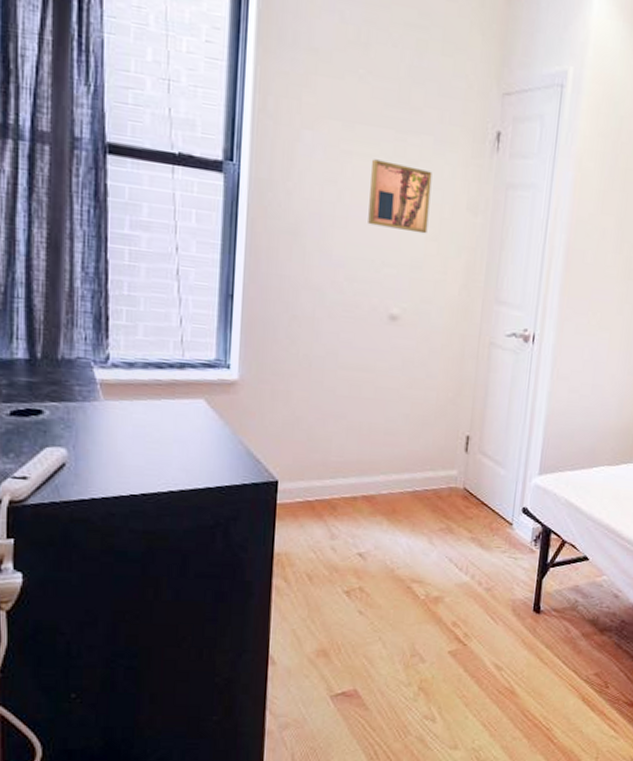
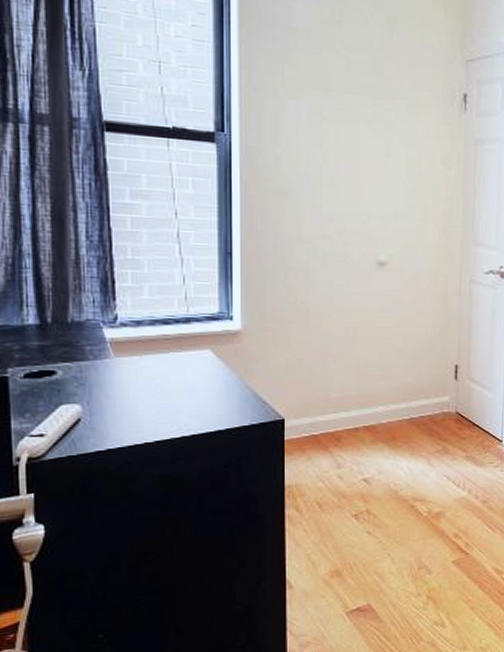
wall art: present [368,159,433,234] -> none [352,123,408,188]

